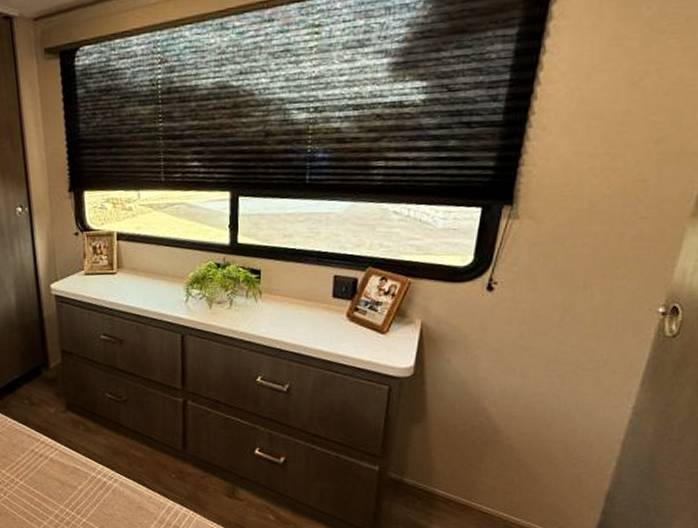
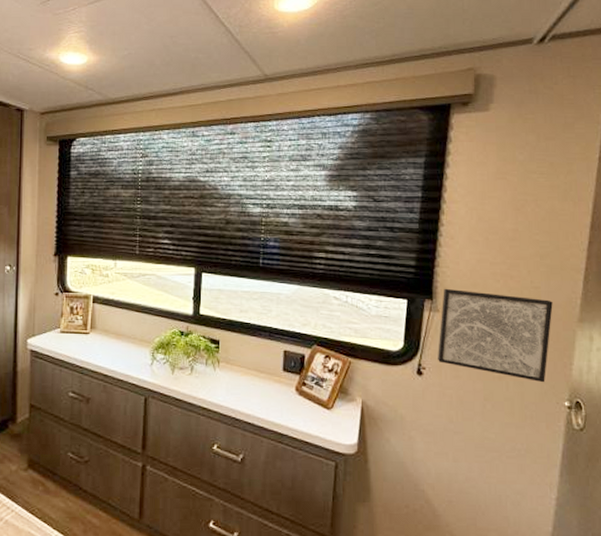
wall art: none [513,190,662,289] -> present [438,288,553,383]

